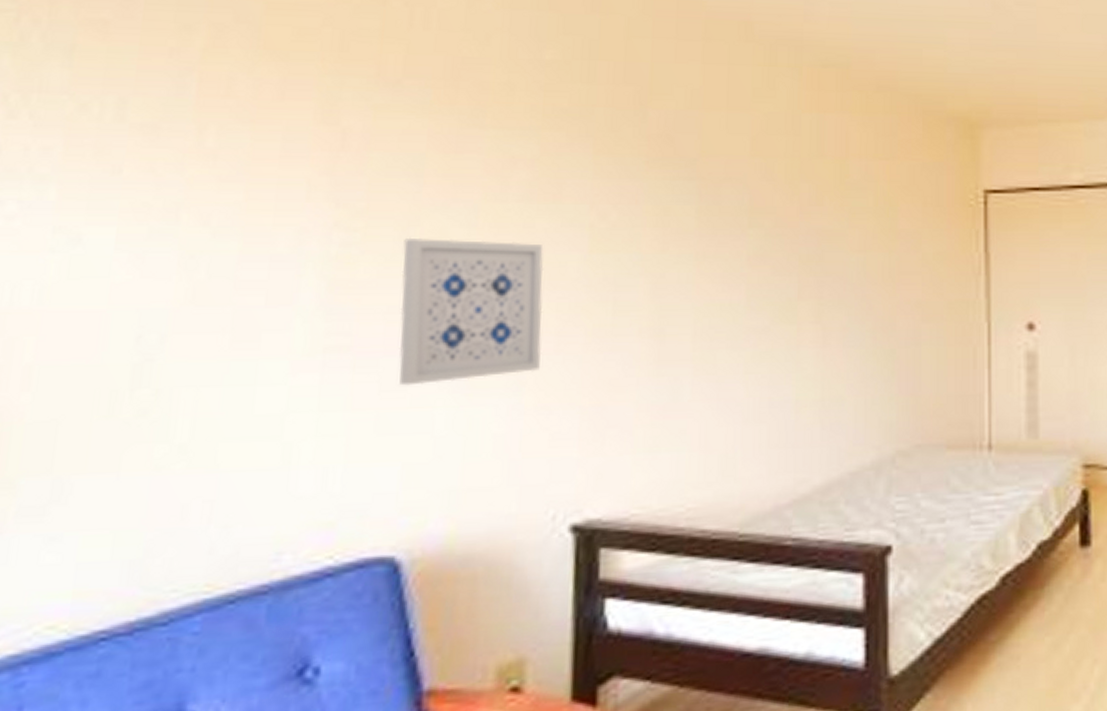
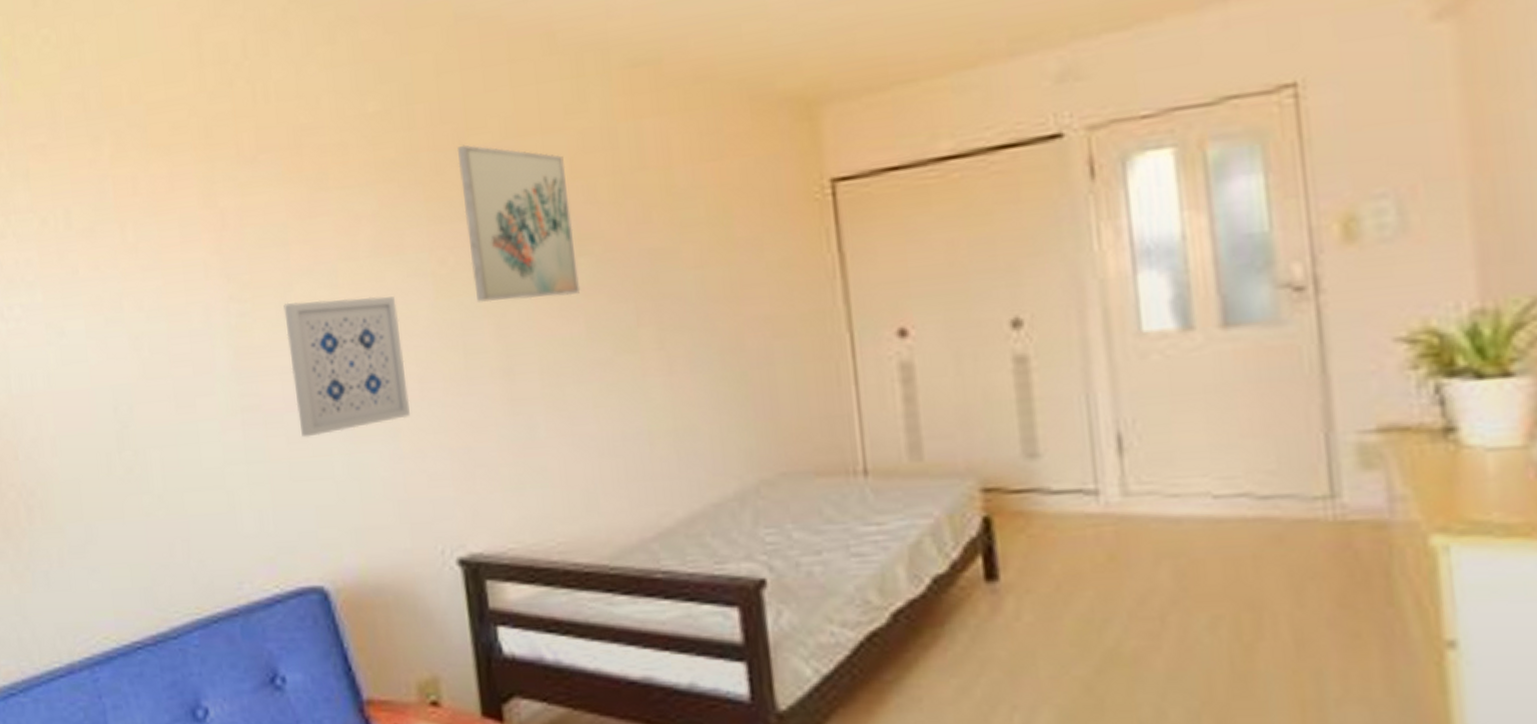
wall art: none [634,107,747,264] -> present [458,145,581,302]

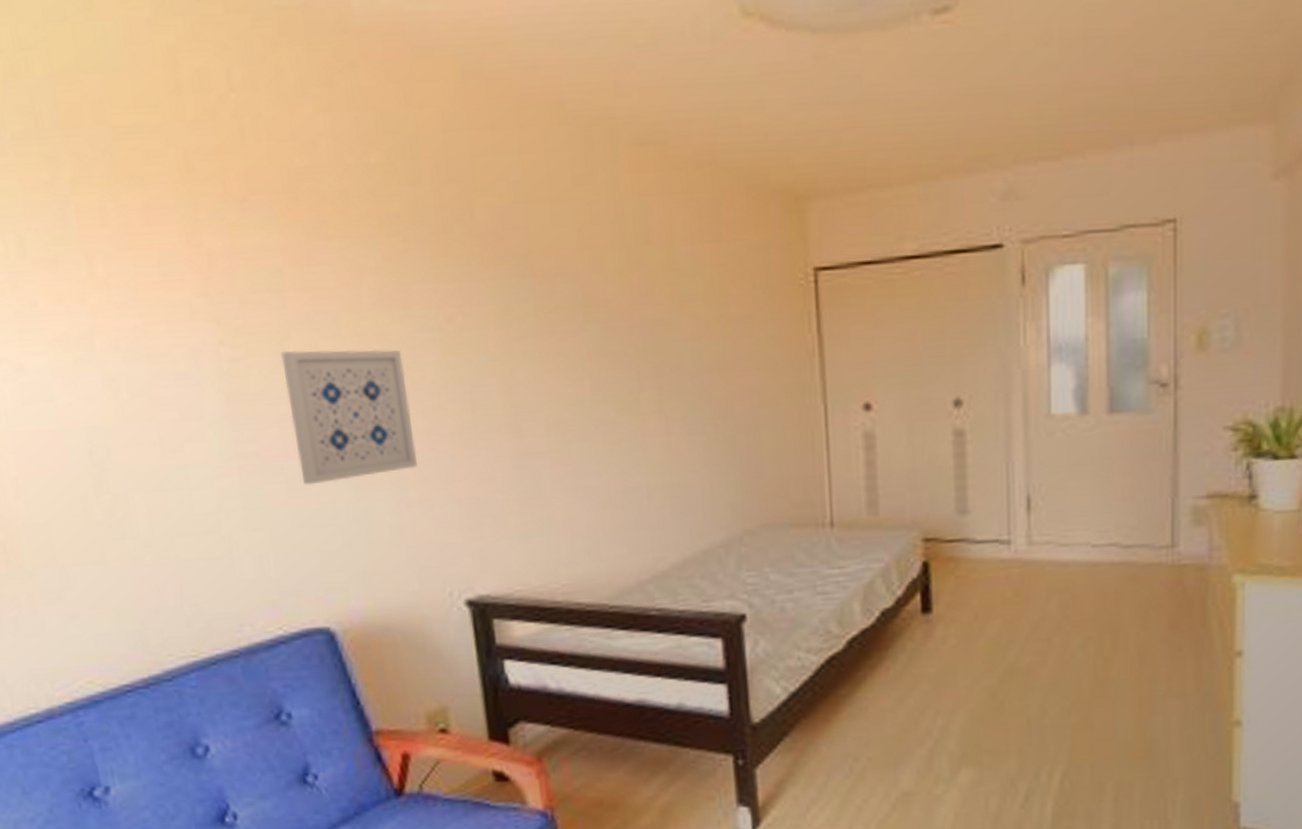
wall art: present [458,145,581,302] -> none [465,205,586,361]

